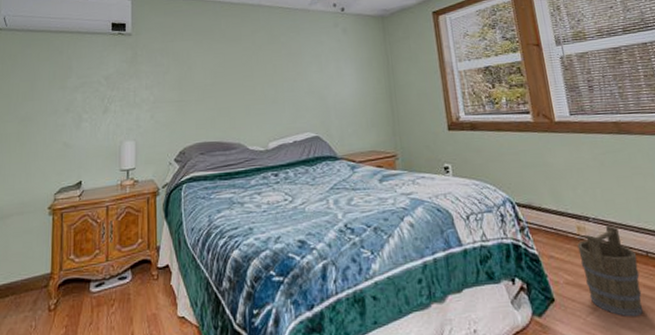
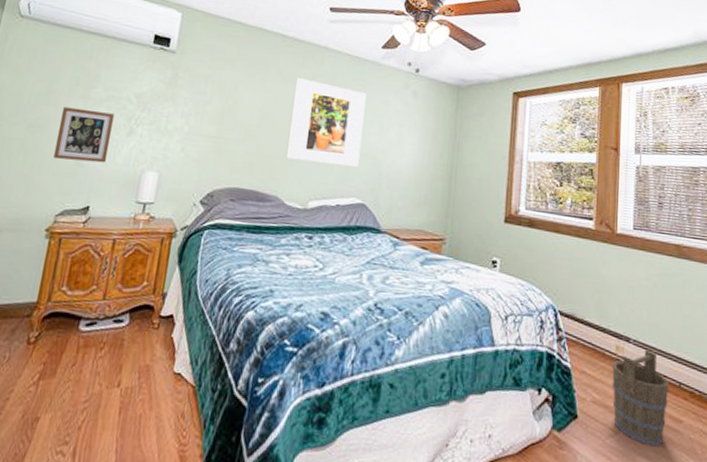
picture frame: none [45,97,90,145] -> present [54,107,114,163]
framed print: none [238,35,307,109] -> present [285,78,366,167]

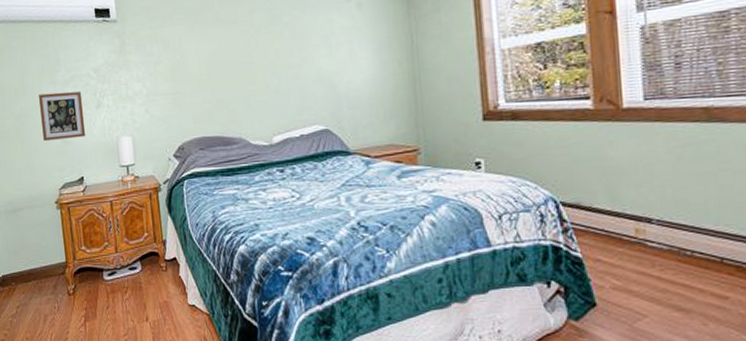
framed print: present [285,78,366,167] -> none [234,16,314,100]
bucket: present [612,349,670,447] -> none [632,228,708,326]

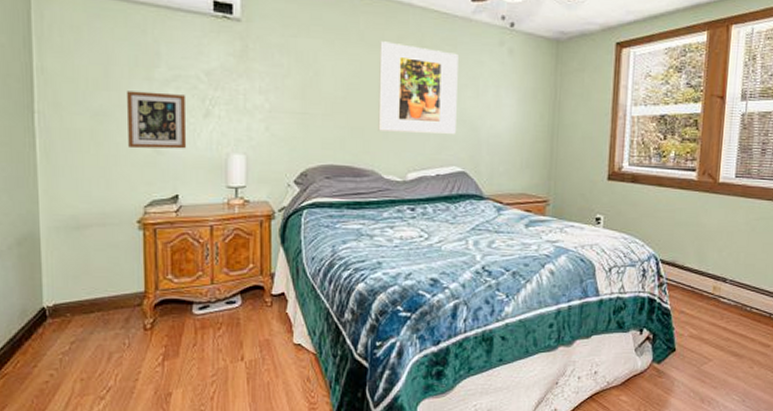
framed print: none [234,16,314,100] -> present [378,41,458,134]

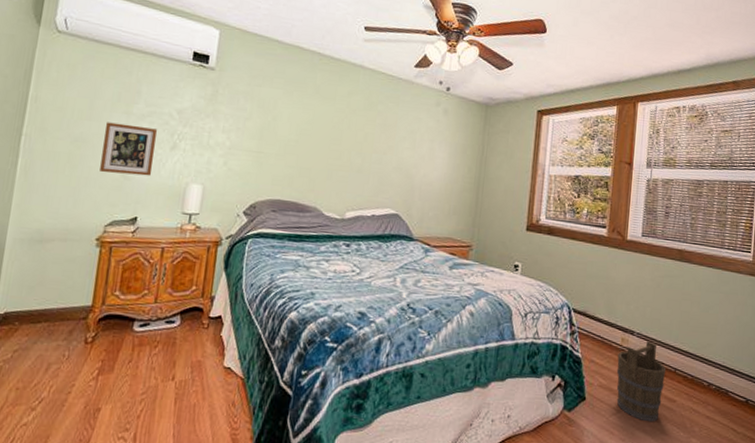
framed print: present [378,41,458,134] -> none [323,95,400,180]
bucket: none [708,287,761,368] -> present [616,341,667,422]

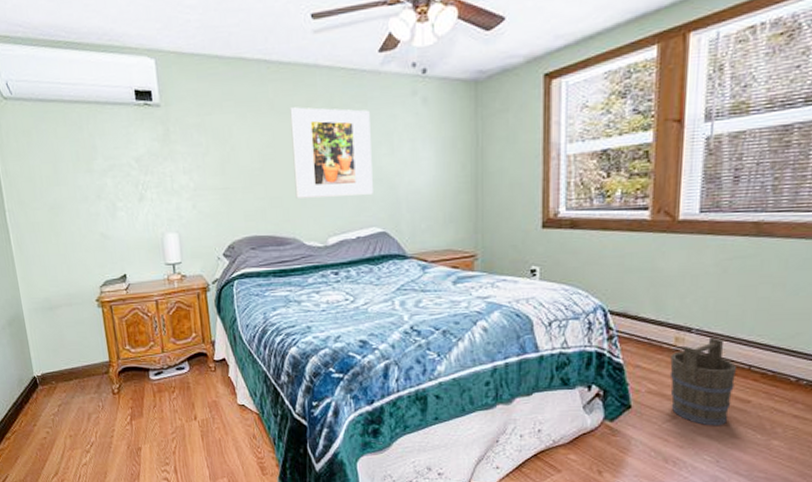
picture frame: present [100,122,157,176] -> none [74,182,128,236]
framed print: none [323,95,400,180] -> present [290,107,373,198]

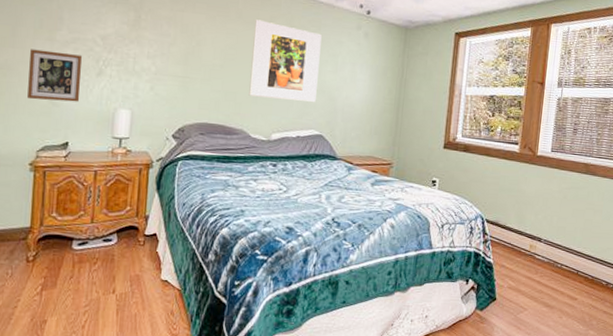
picture frame: none [74,182,128,236] -> present [27,49,82,102]
bucket: present [669,337,738,426] -> none [524,247,570,318]

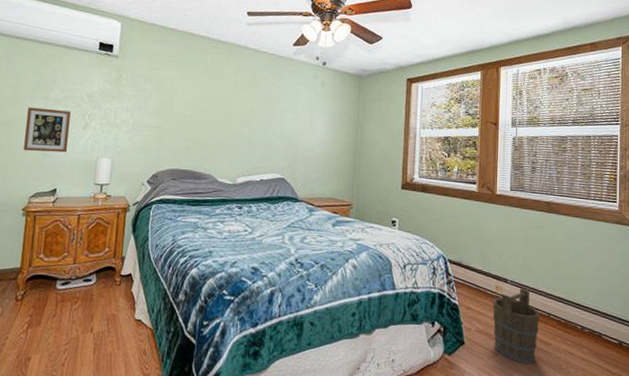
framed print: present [249,19,322,102] -> none [216,74,282,147]
bucket: none [524,247,570,318] -> present [492,288,540,365]

